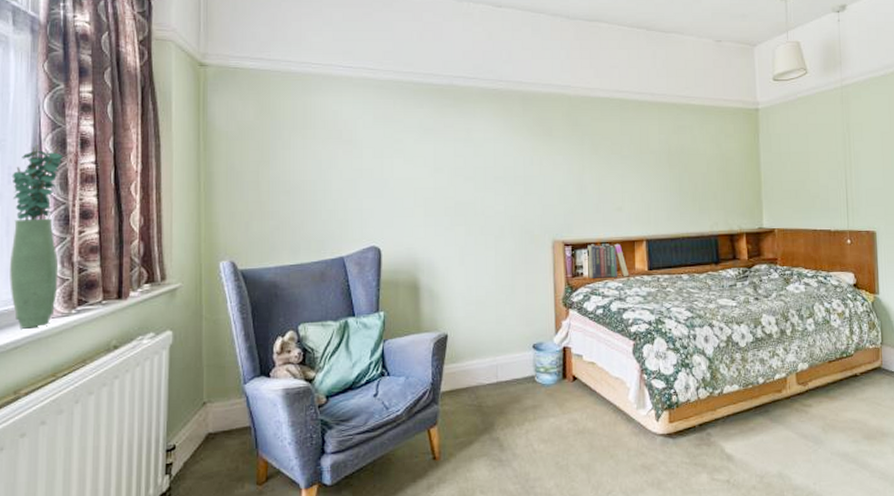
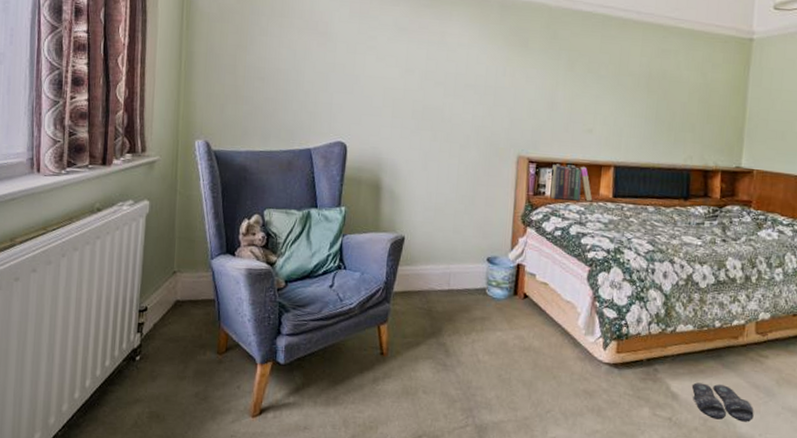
vase: present [10,143,63,329] -> none [9,8,59,183]
slippers: none [745,439,806,475] -> present [692,382,754,422]

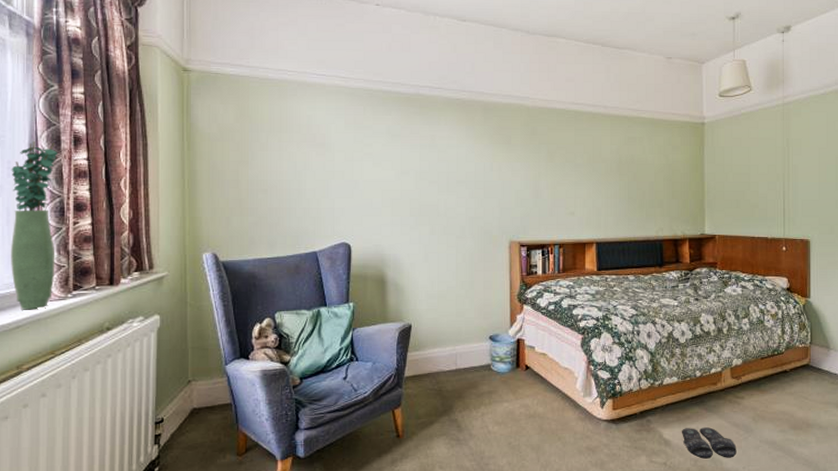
vase: none [9,8,59,183] -> present [11,140,58,310]
books: present [550,164,593,202] -> none [542,245,580,277]

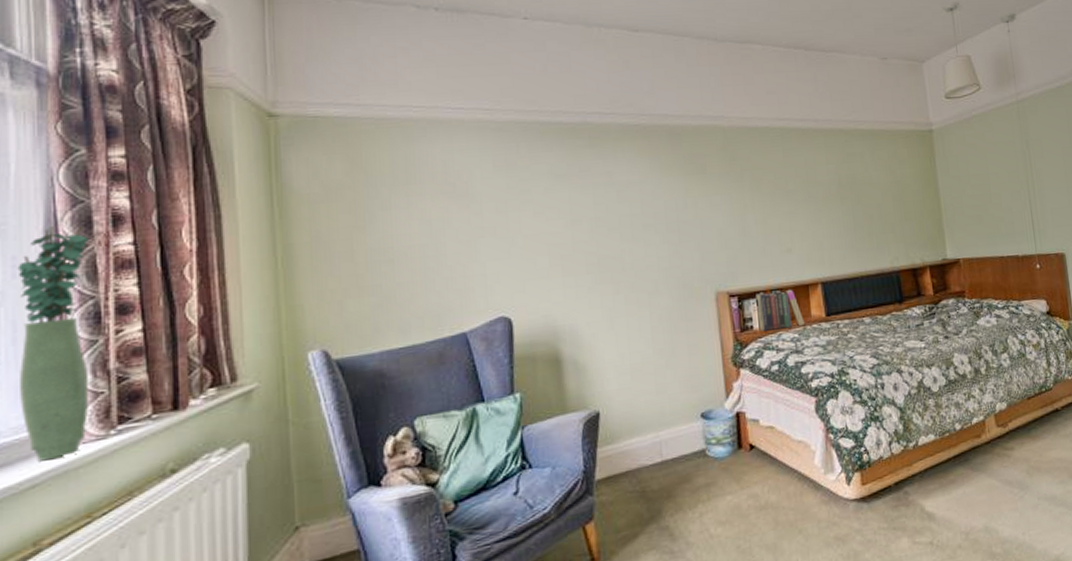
books: none [542,245,580,277] -> present [756,289,806,332]
slippers: present [682,427,737,459] -> none [947,490,1013,530]

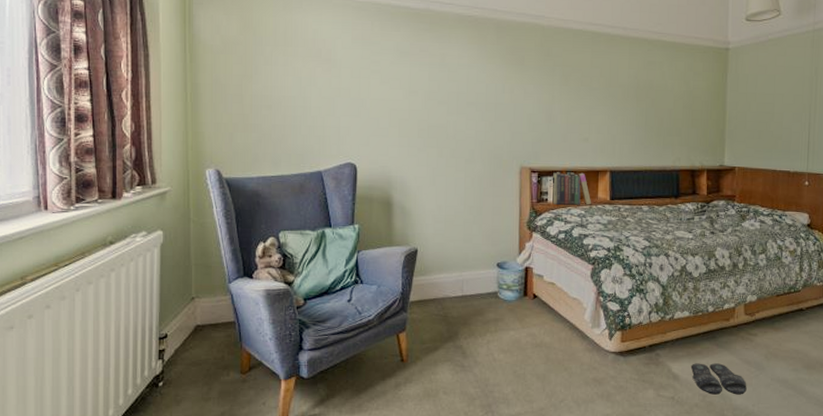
vase: present [17,225,89,462] -> none [11,47,58,221]
slippers: none [947,490,1013,530] -> present [691,363,747,395]

